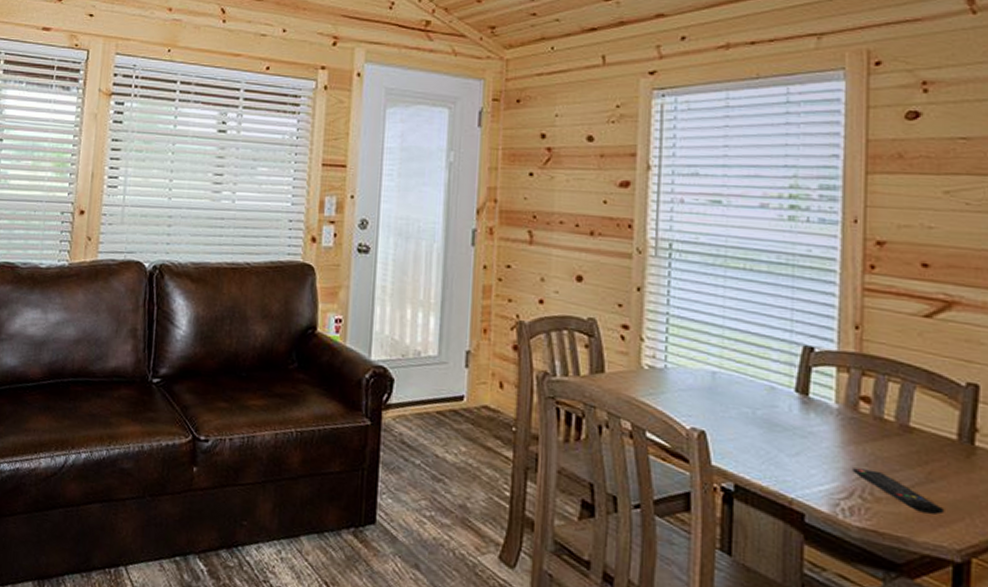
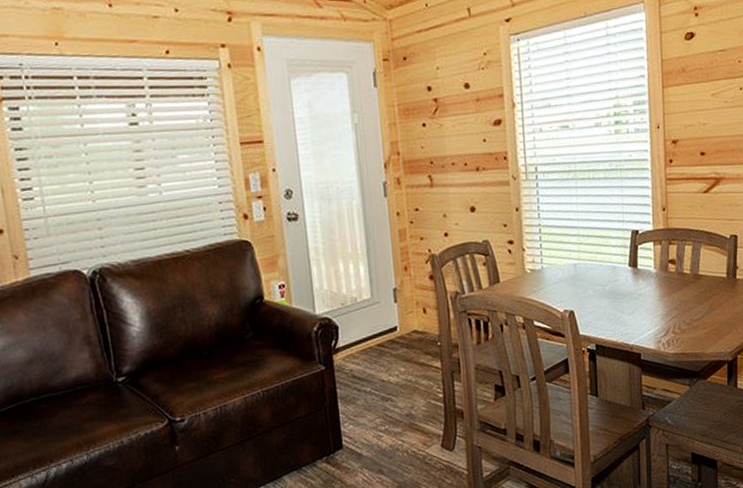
remote control: present [853,468,945,515] -> none [667,311,721,333]

